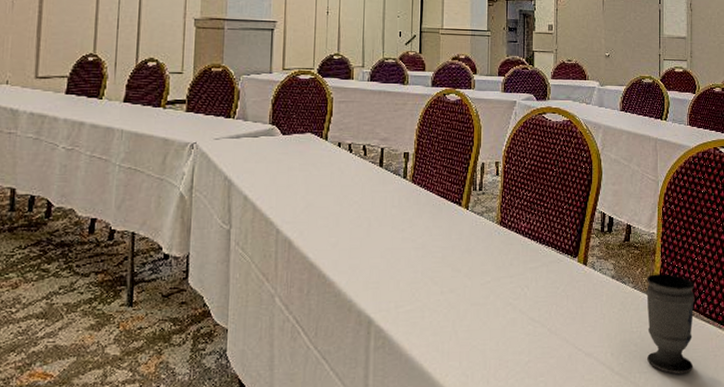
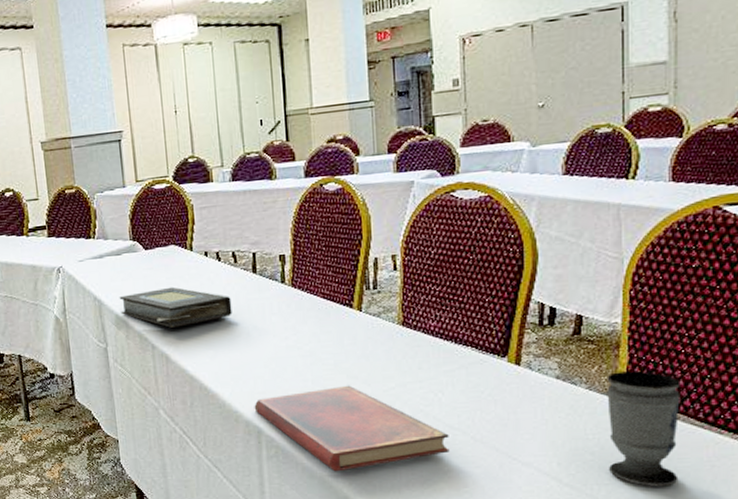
book: none [249,173,358,213] -> present [119,286,233,328]
diary: none [367,278,531,363] -> present [254,385,450,472]

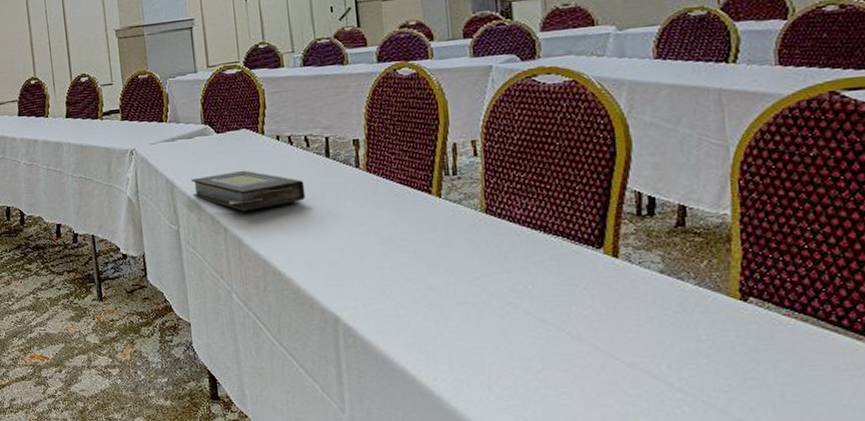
diary: present [254,385,450,472] -> none [330,274,543,365]
cup: present [607,370,680,487] -> none [718,267,812,397]

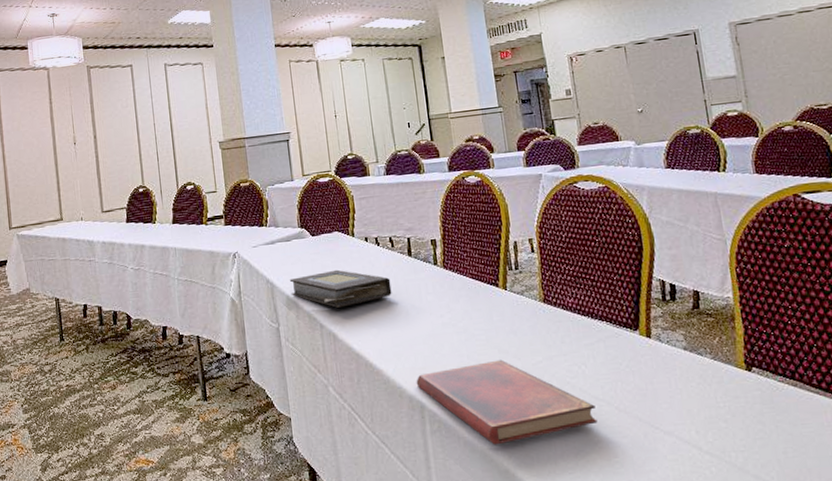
diary: none [330,274,543,365] -> present [416,359,598,445]

